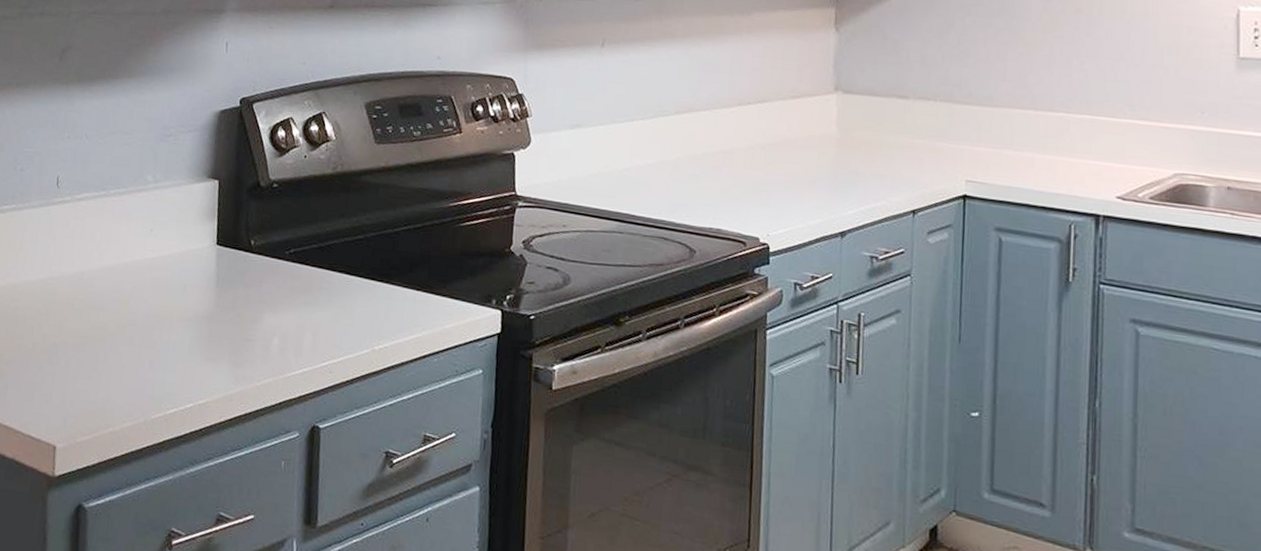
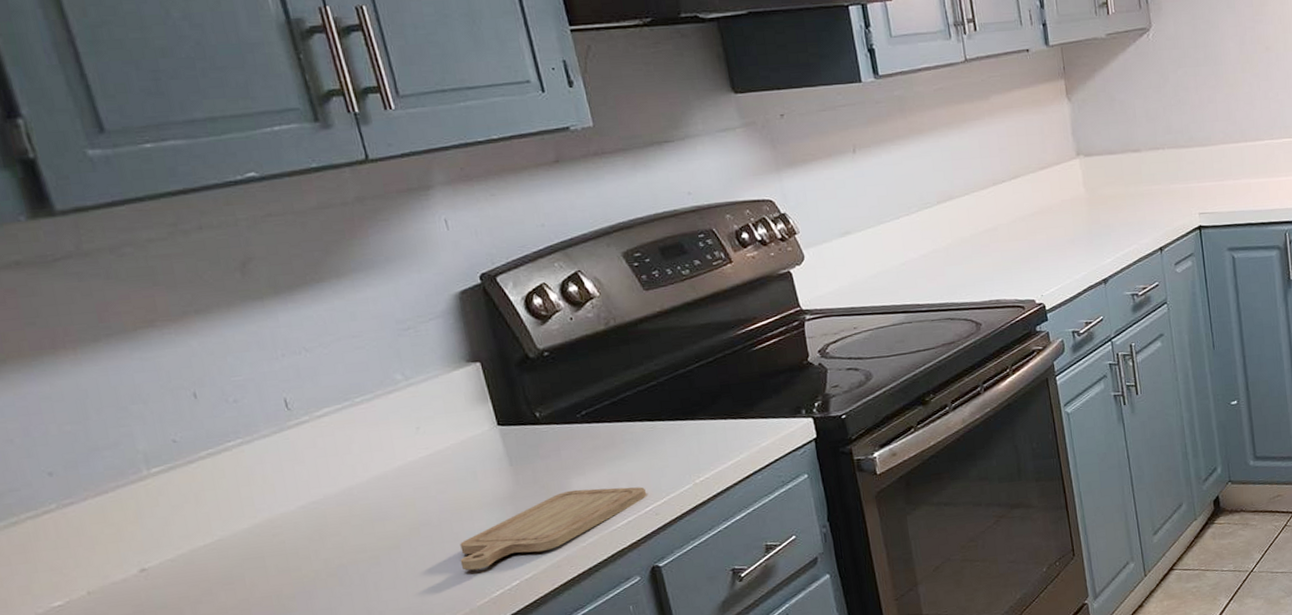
chopping board: none [149,325,327,383] -> present [460,486,647,571]

